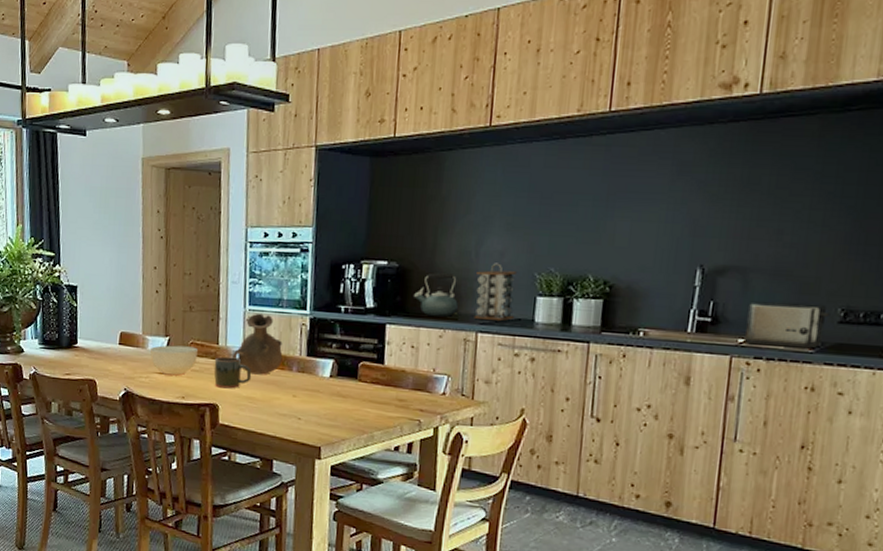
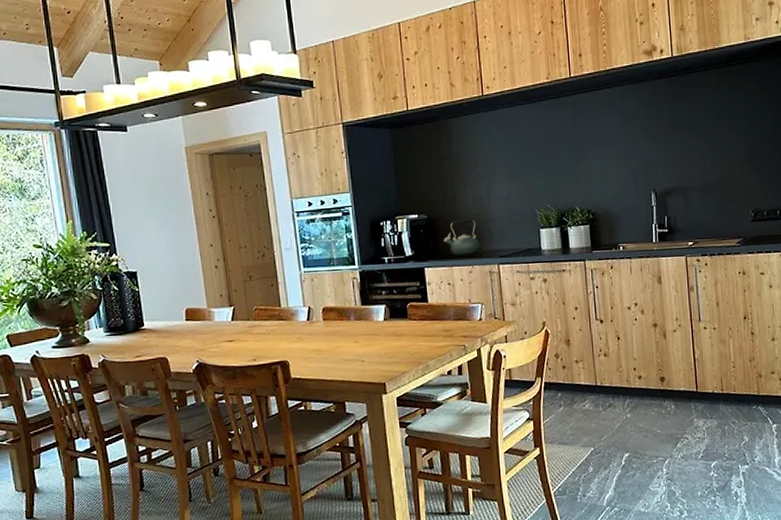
bowl: present [149,345,198,376] -> none [216,312,263,342]
mug: present [213,356,252,389] -> none [279,316,315,346]
ceramic jug: present [232,313,283,375] -> none [295,273,341,329]
spice rack: present [474,263,516,322] -> none [491,205,526,254]
toaster: present [744,300,831,350] -> none [690,209,746,246]

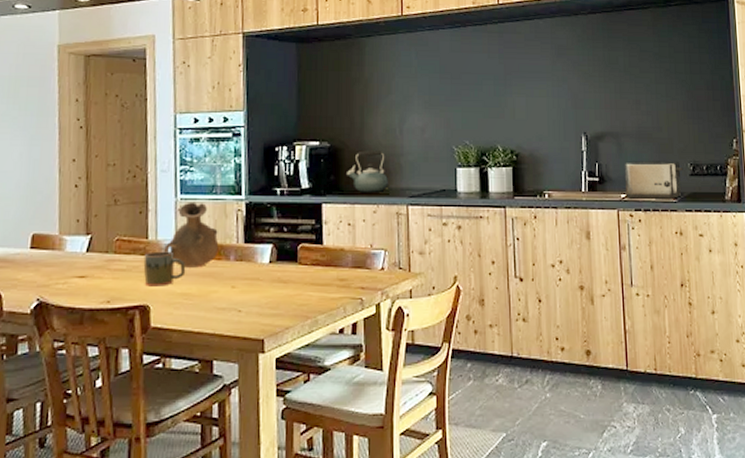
mug: none [279,316,315,346] -> present [143,251,186,287]
ceramic jug: none [295,273,341,329] -> present [164,201,219,268]
toaster: none [690,209,746,246] -> present [624,160,683,200]

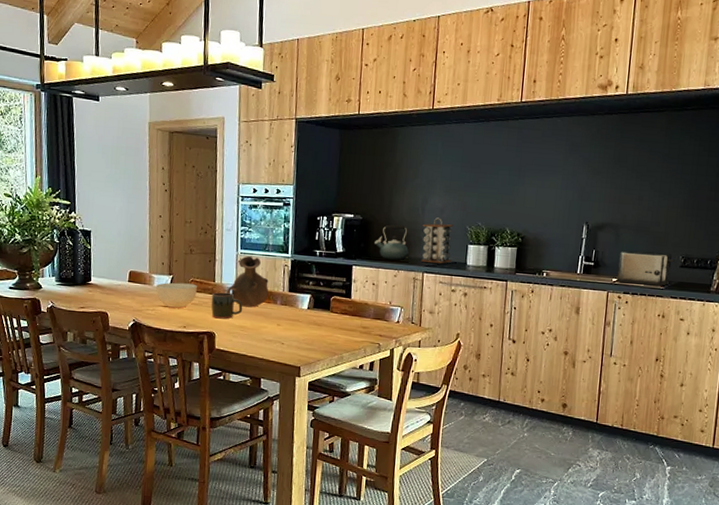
bowl: none [68,244,124,278] -> present [155,282,197,308]
spice rack: none [402,138,440,194] -> present [421,217,453,264]

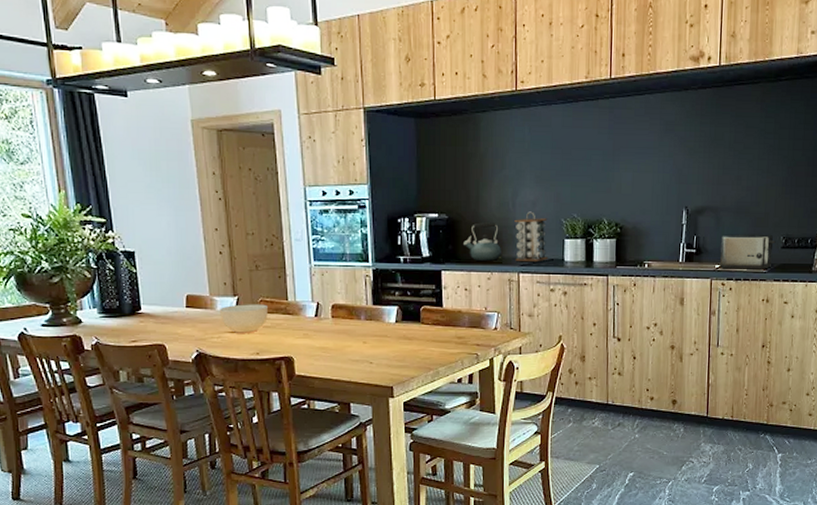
mug: present [211,292,243,319] -> none [285,311,323,341]
ceramic jug: present [227,255,269,308] -> none [303,268,351,326]

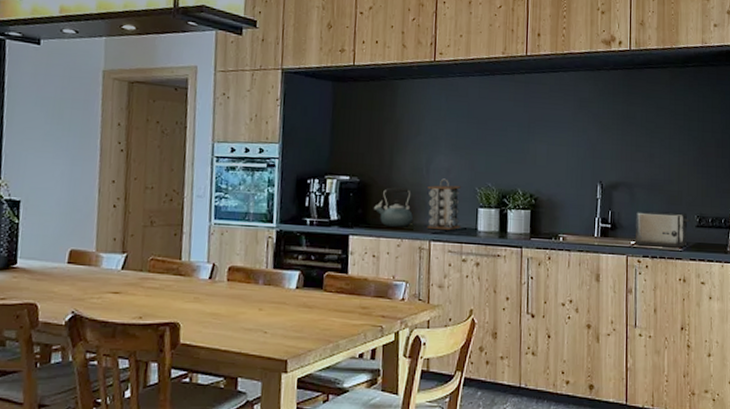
bowl: present [219,304,268,333] -> none [103,262,158,295]

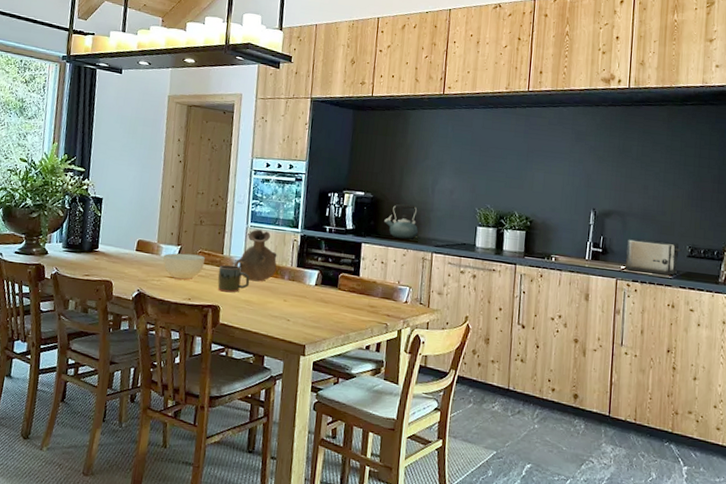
bowl: none [103,262,158,295] -> present [163,253,205,280]
mug: none [175,272,216,306] -> present [217,264,250,293]
ceramic jug: none [196,227,249,290] -> present [234,229,277,282]
spice rack: present [427,178,461,231] -> none [430,198,462,245]

